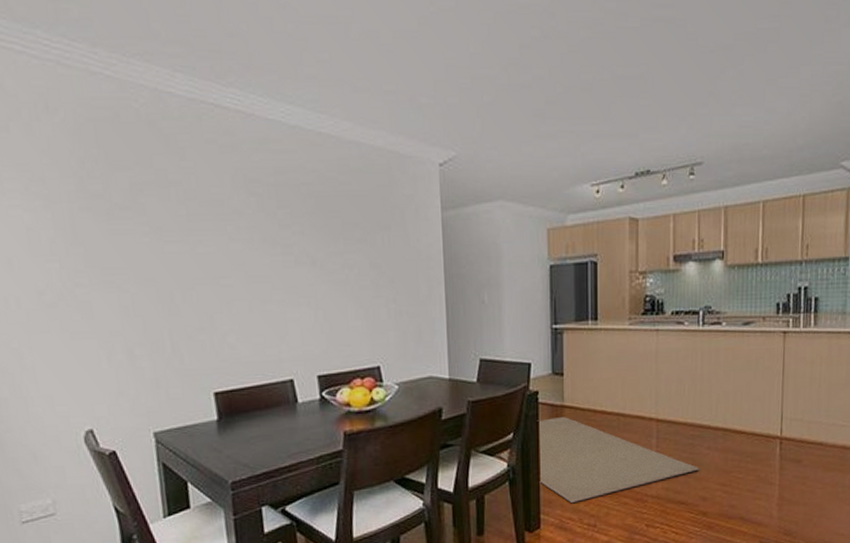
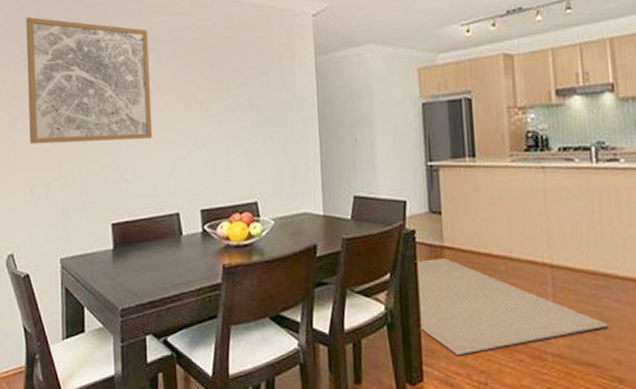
wall art: none [79,142,258,303] -> present [25,16,153,144]

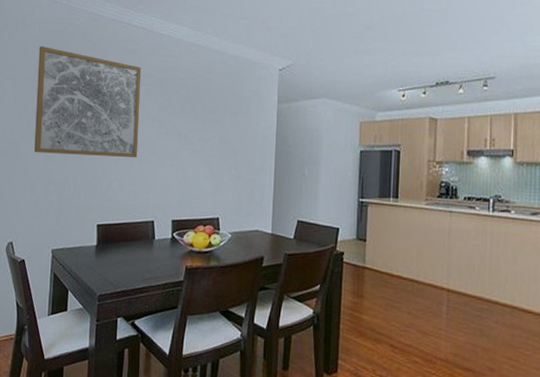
rug: present [372,257,609,356] -> none [304,276,487,355]

